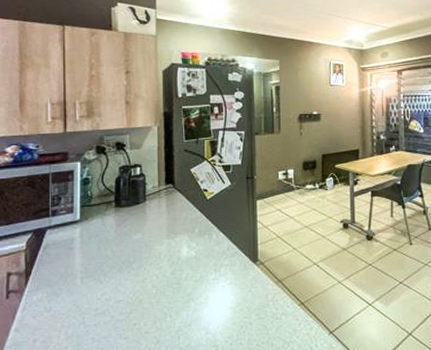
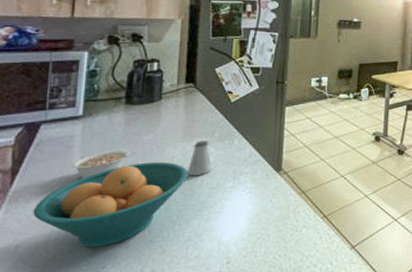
fruit bowl: none [45,258,174,339] -> present [33,162,188,247]
legume: none [74,249,128,277] -> present [71,150,137,178]
saltshaker: none [173,236,196,271] -> present [187,140,213,176]

